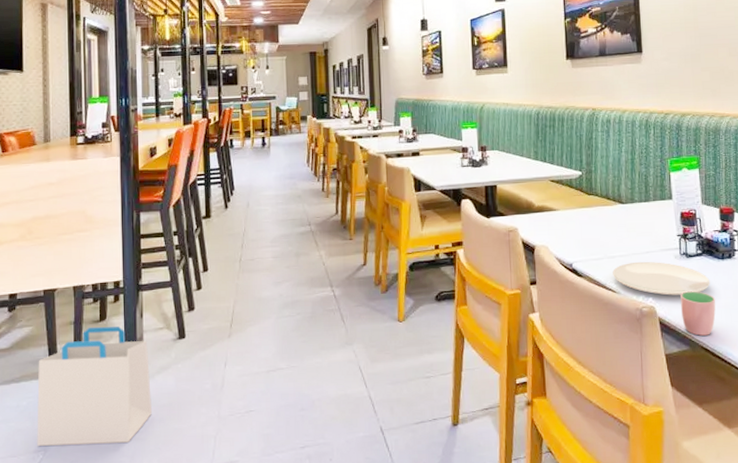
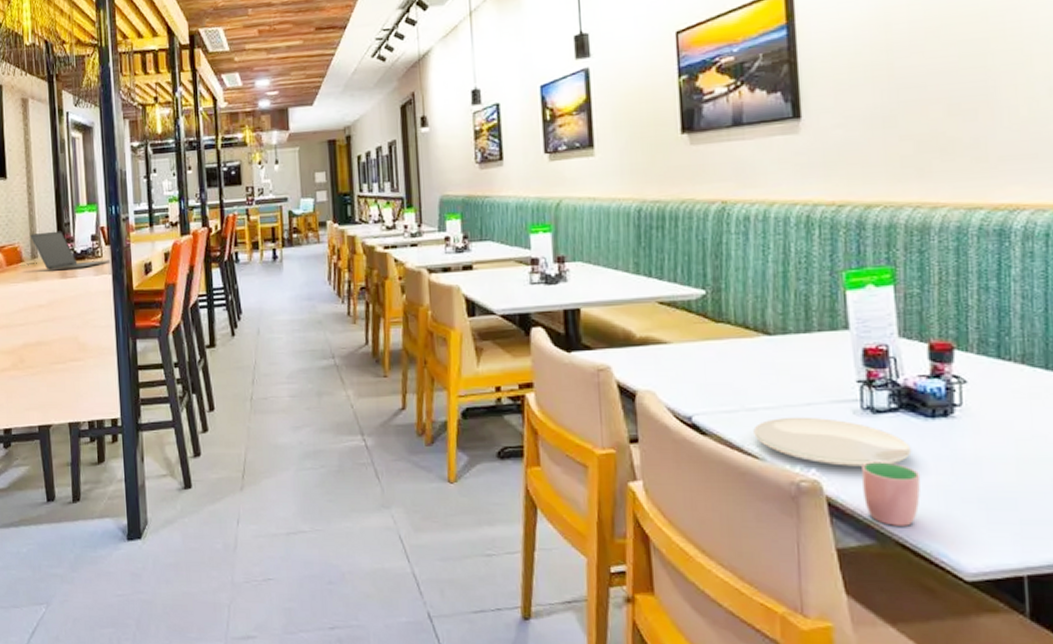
shopping bag: present [37,327,152,446] -> none [36,471,158,603]
laptop: none [43,118,119,153] -> present [30,231,110,271]

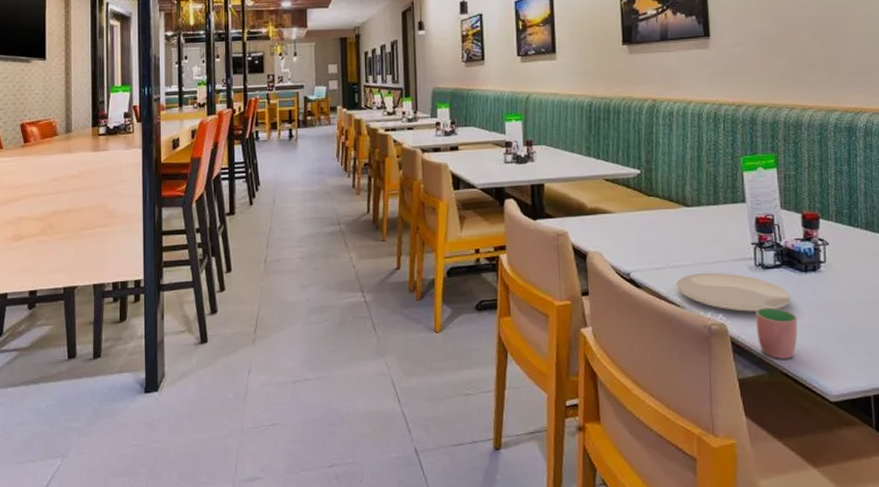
laptop: present [30,231,110,271] -> none [65,108,141,145]

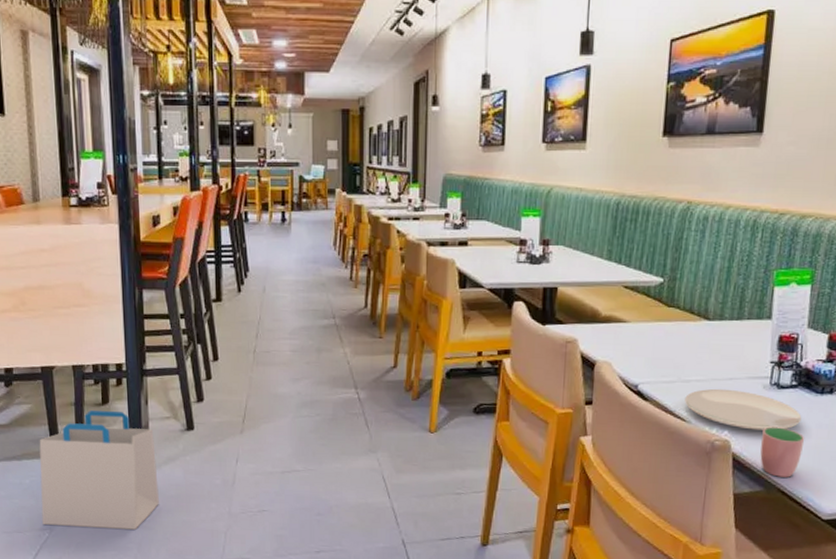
shopping bag: none [55,328,172,452] -> present [39,411,159,530]

